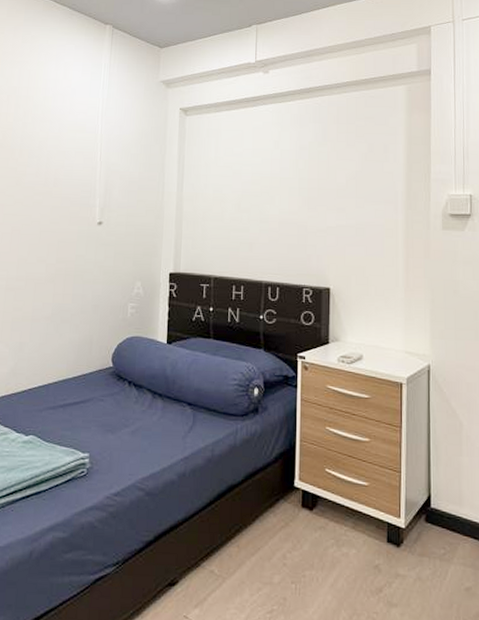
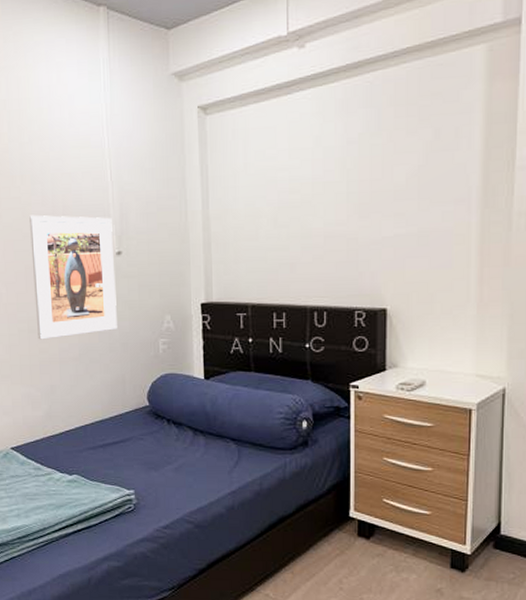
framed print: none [14,184,97,298] -> present [30,215,117,340]

